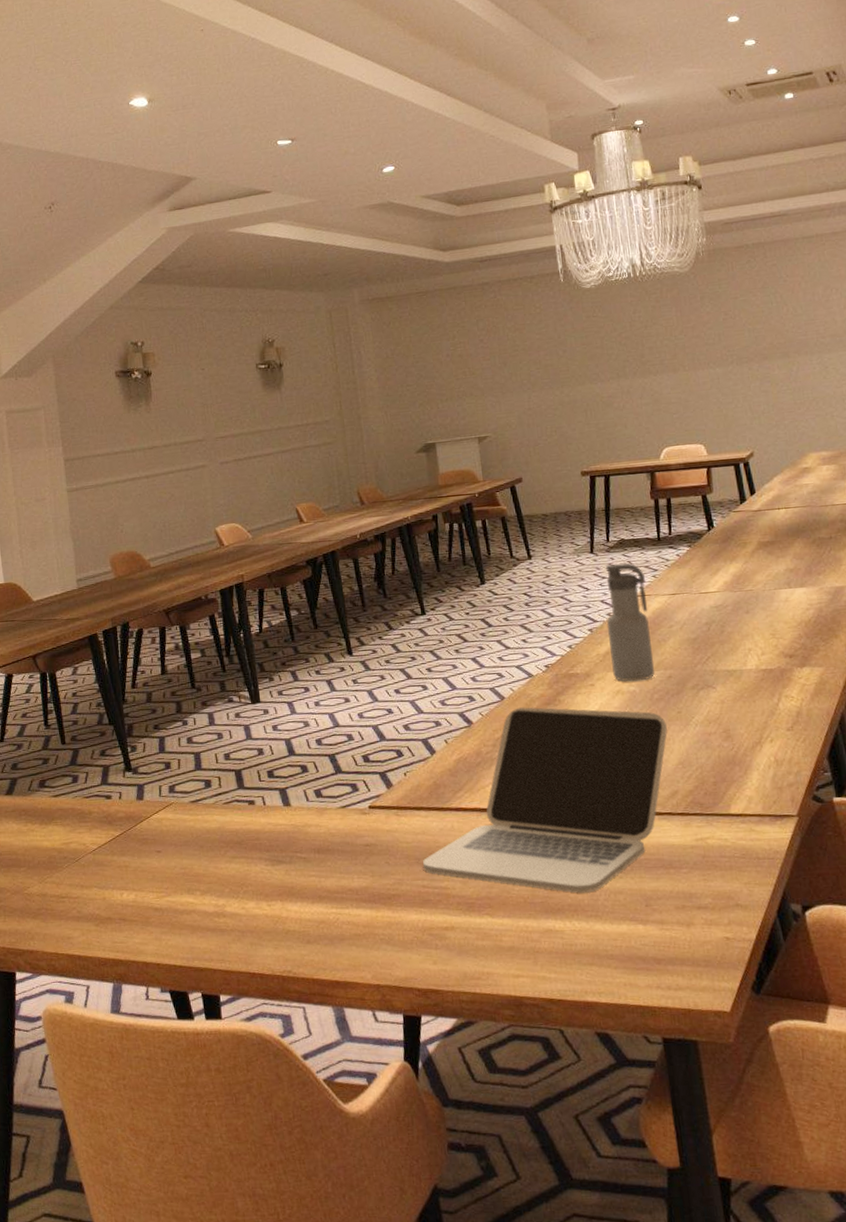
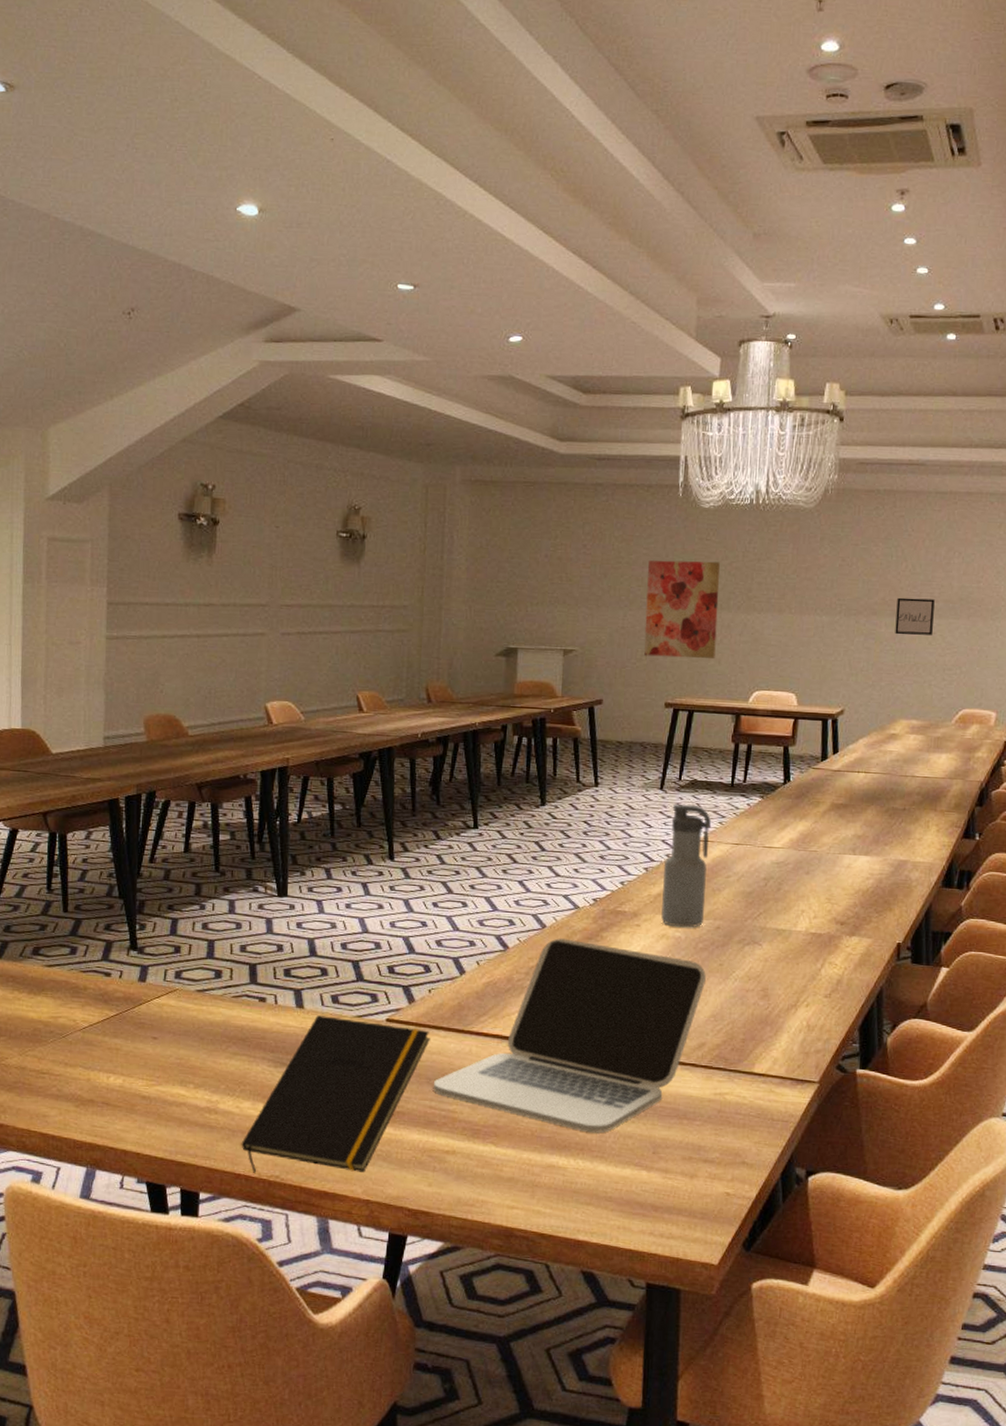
notepad: none [251,810,413,971] -> present [241,1015,430,1173]
wall art: none [543,334,621,431] -> present [643,560,720,660]
wall art: none [784,336,825,375] -> present [895,597,935,635]

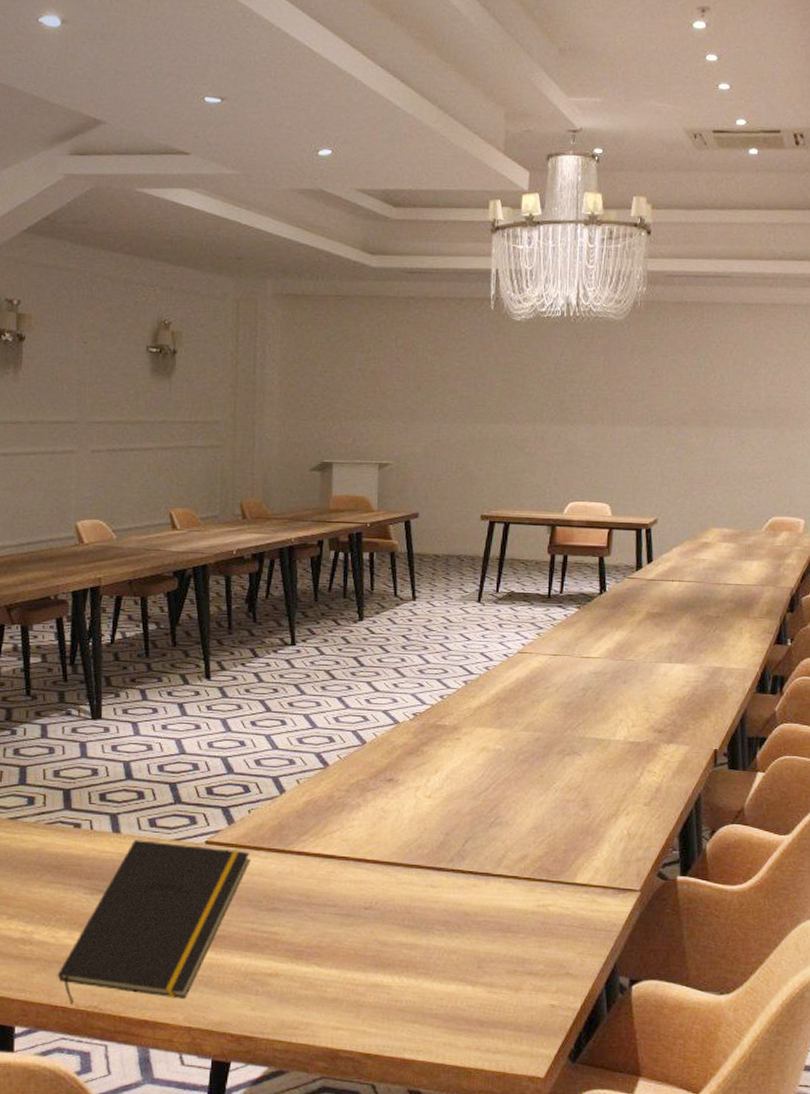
laptop: present [433,938,706,1132] -> none [254,754,527,949]
wall art: present [643,560,720,660] -> none [458,373,533,471]
water bottle: present [661,803,712,928] -> none [481,616,530,740]
wall art: present [895,597,935,635] -> none [705,407,743,445]

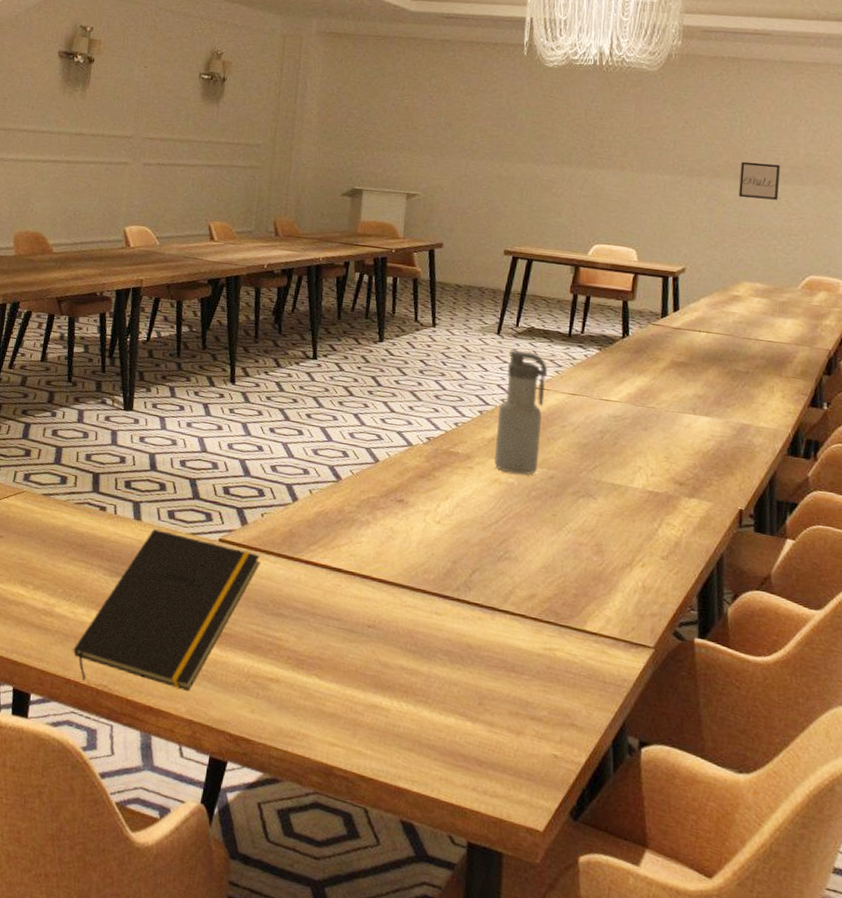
water bottle: none [481,616,530,740] -> present [494,349,548,475]
wall art: none [705,407,743,445] -> present [738,161,780,200]

